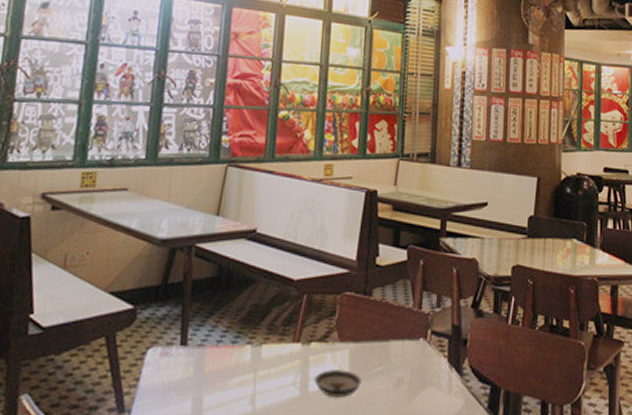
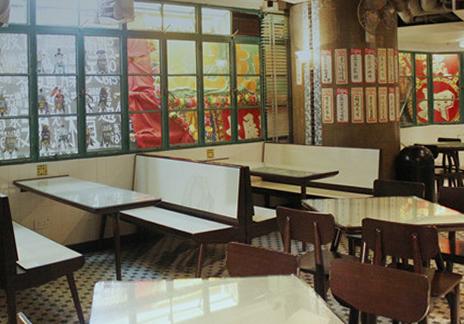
saucer: present [314,370,362,397] -> none [214,297,249,316]

